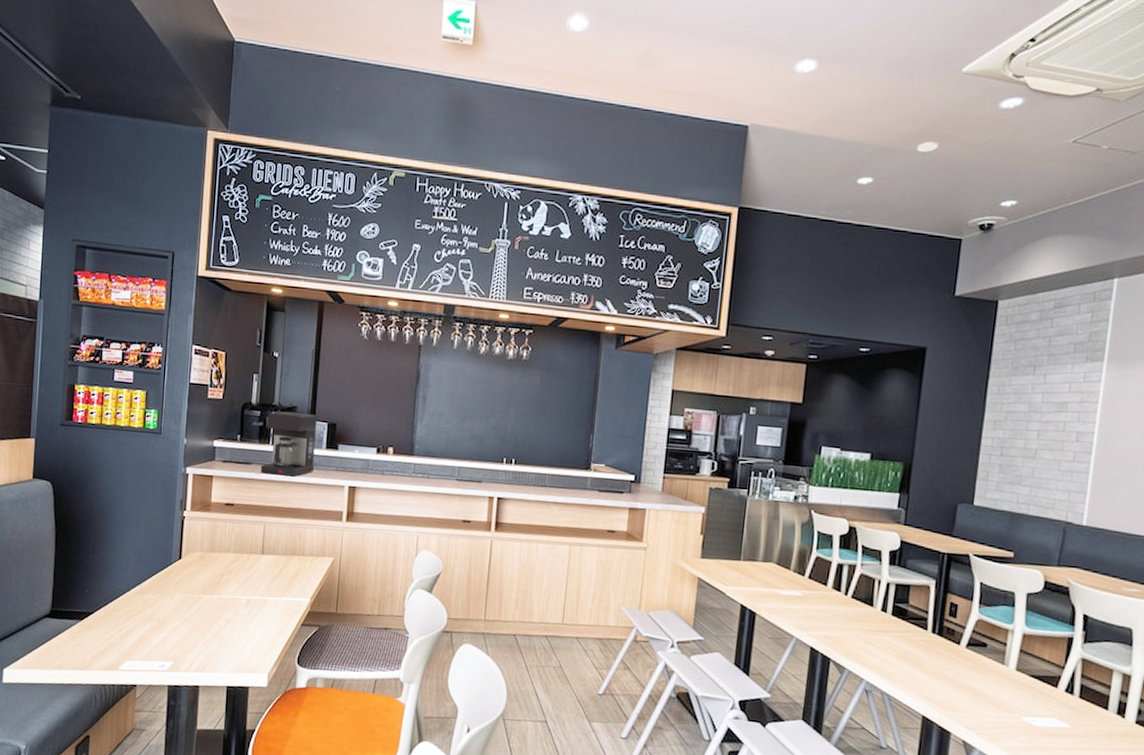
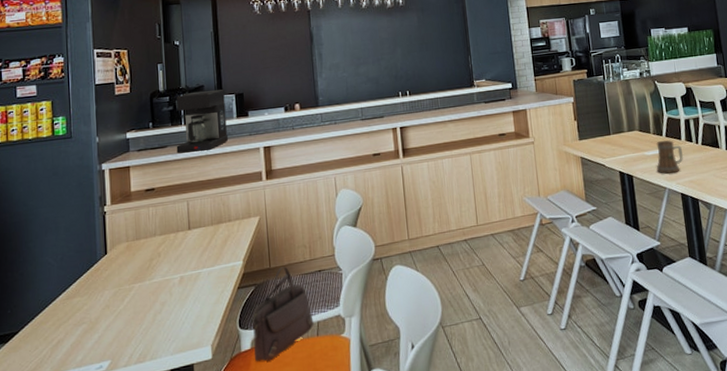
handbag: none [307,615,372,704] -> present [252,266,314,362]
beer mug: none [787,581,826,623] -> present [656,140,684,174]

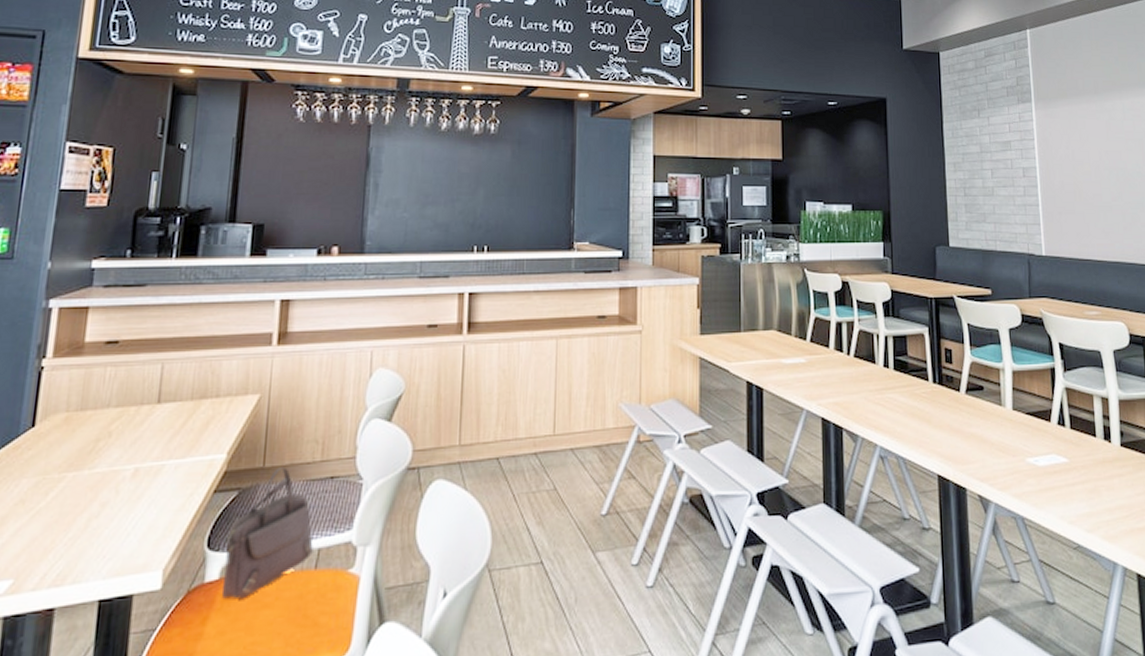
coffee maker: present [176,89,228,154] -> none [158,214,239,296]
beer mug: present [656,140,684,174] -> none [794,346,830,391]

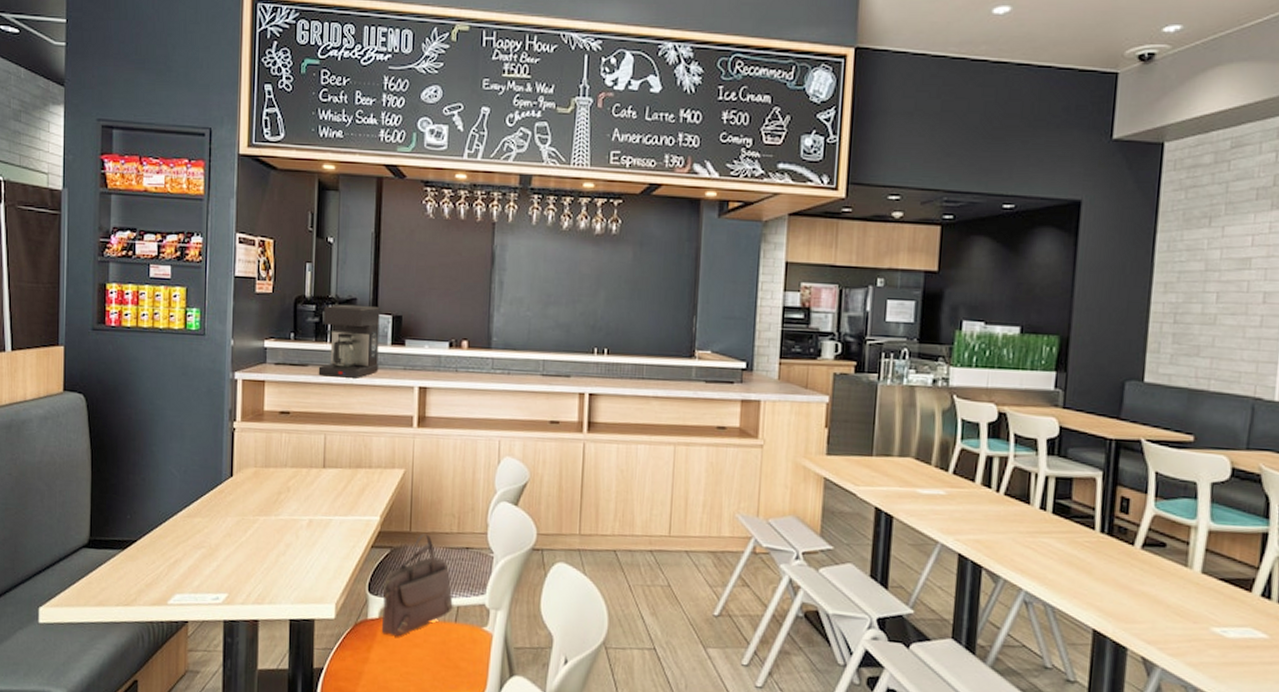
coffee maker: none [158,214,239,296] -> present [318,304,380,378]

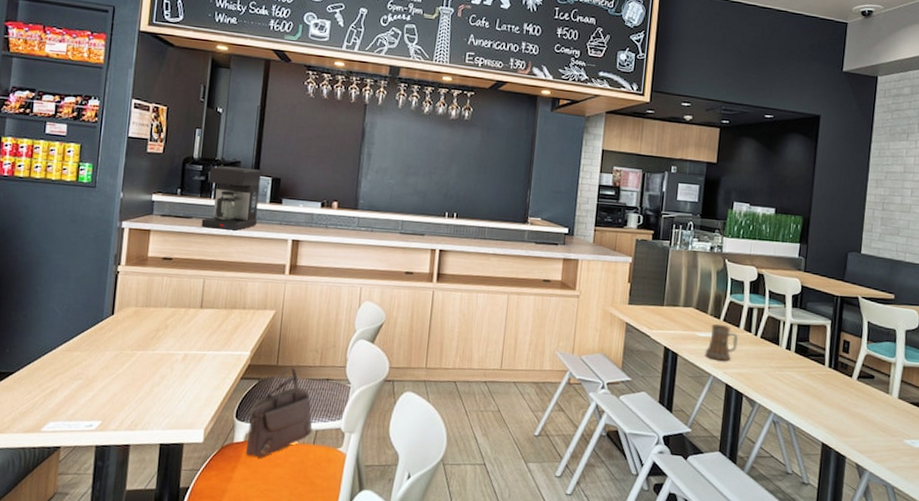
beer mug: none [929,477,974,526] -> present [705,323,738,362]

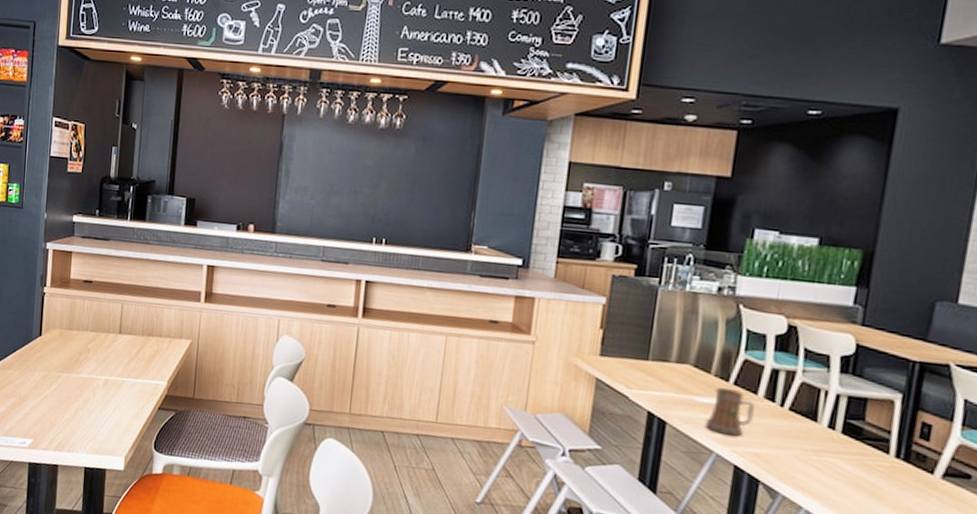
coffee maker: present [201,166,261,231] -> none [118,185,176,254]
handbag: present [245,367,313,457] -> none [164,400,229,492]

